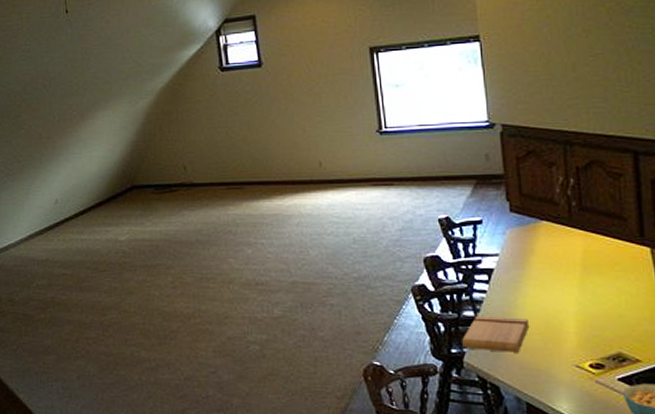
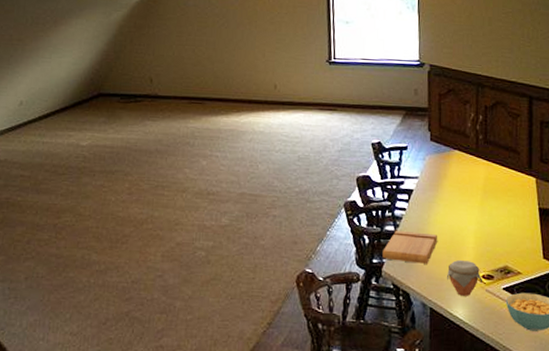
jar: none [544,348,592,389] -> present [447,260,483,296]

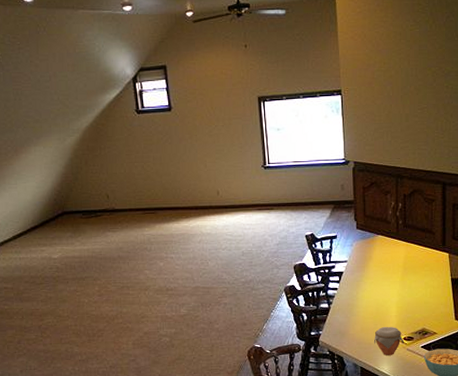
cutting board: present [382,230,438,264] -> none [319,306,366,333]

